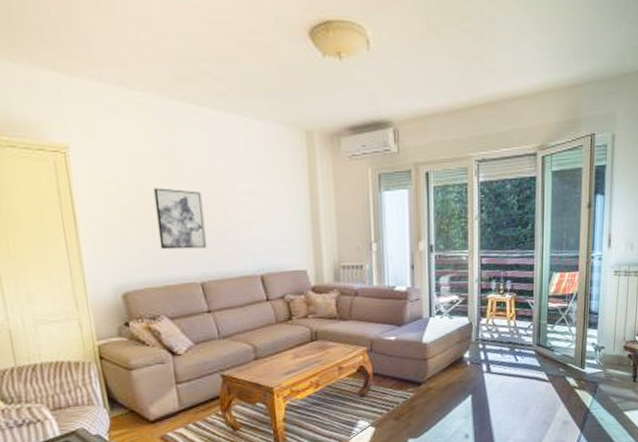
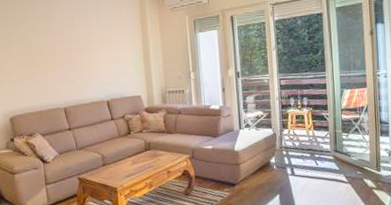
wall art: present [153,188,207,250] -> none [32,41,69,85]

